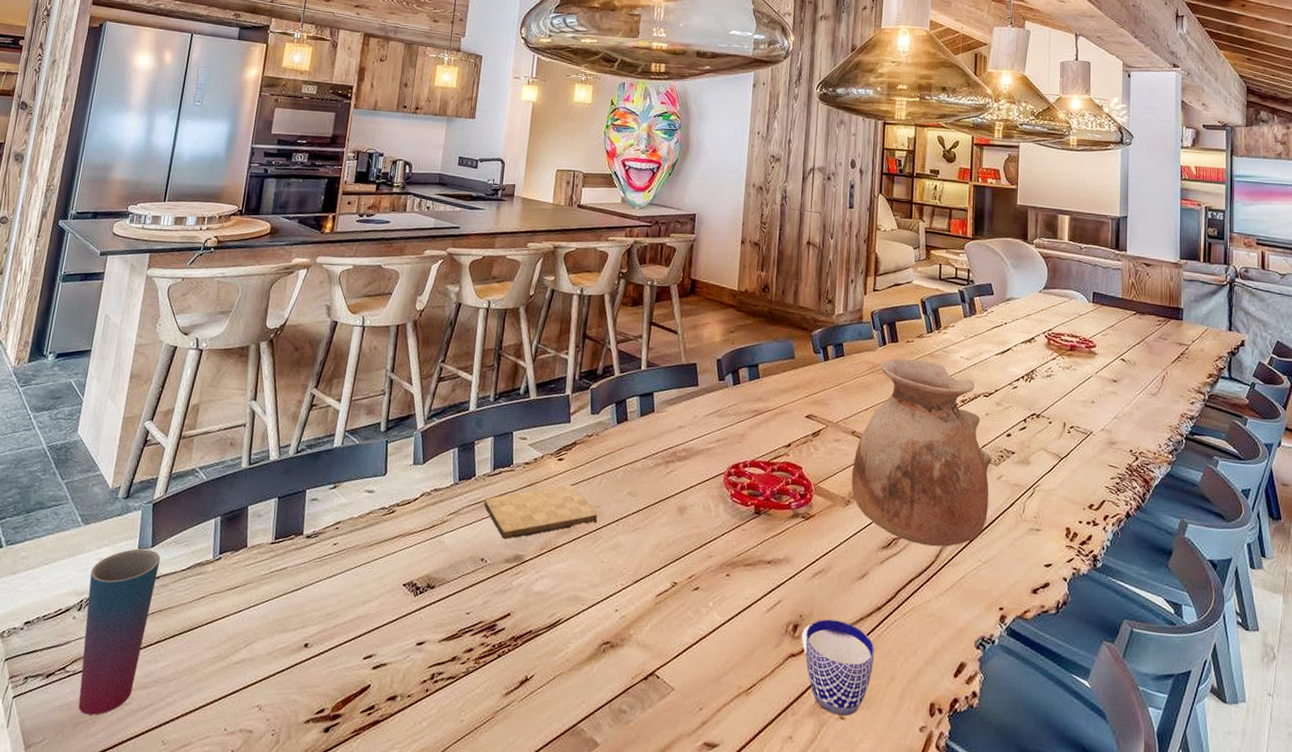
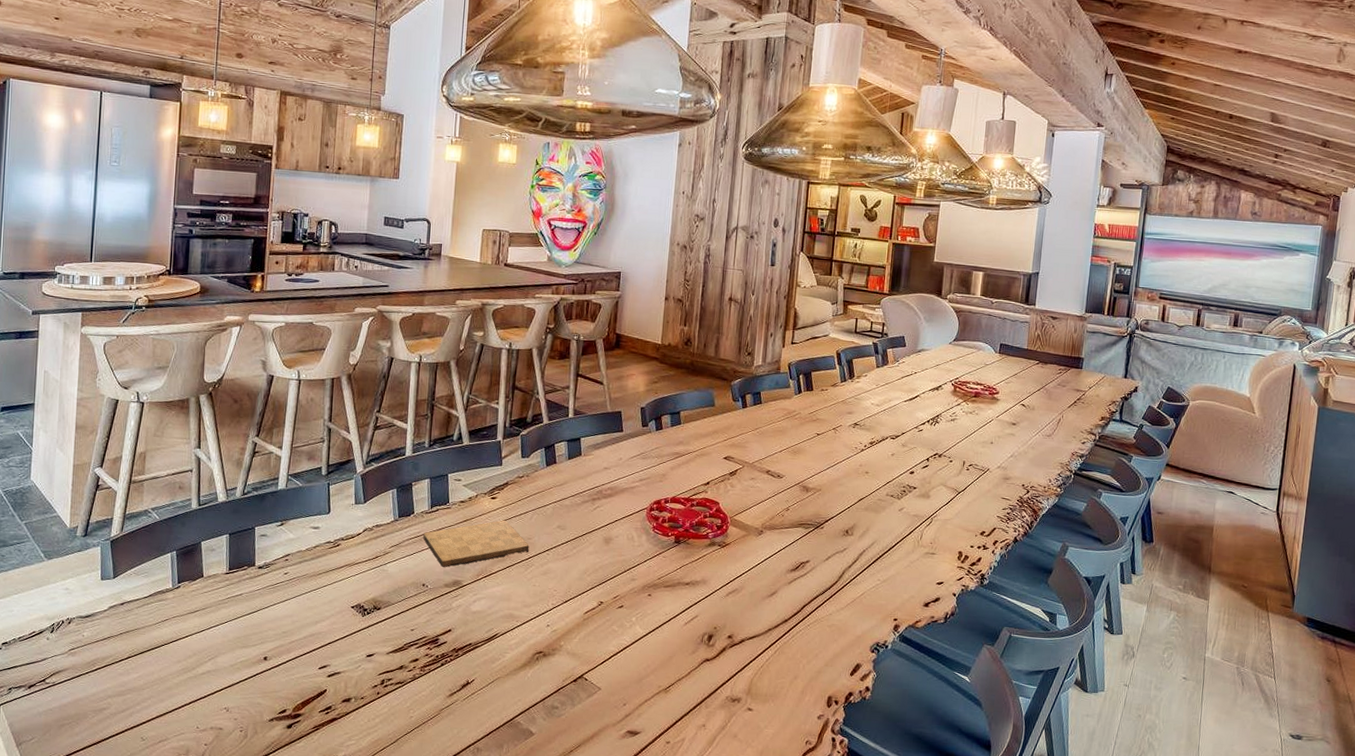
cup: present [78,548,161,715] -> none [58,579,123,718]
cup: present [802,619,875,716] -> none [716,630,781,708]
vase: present [851,358,992,547] -> none [764,405,895,569]

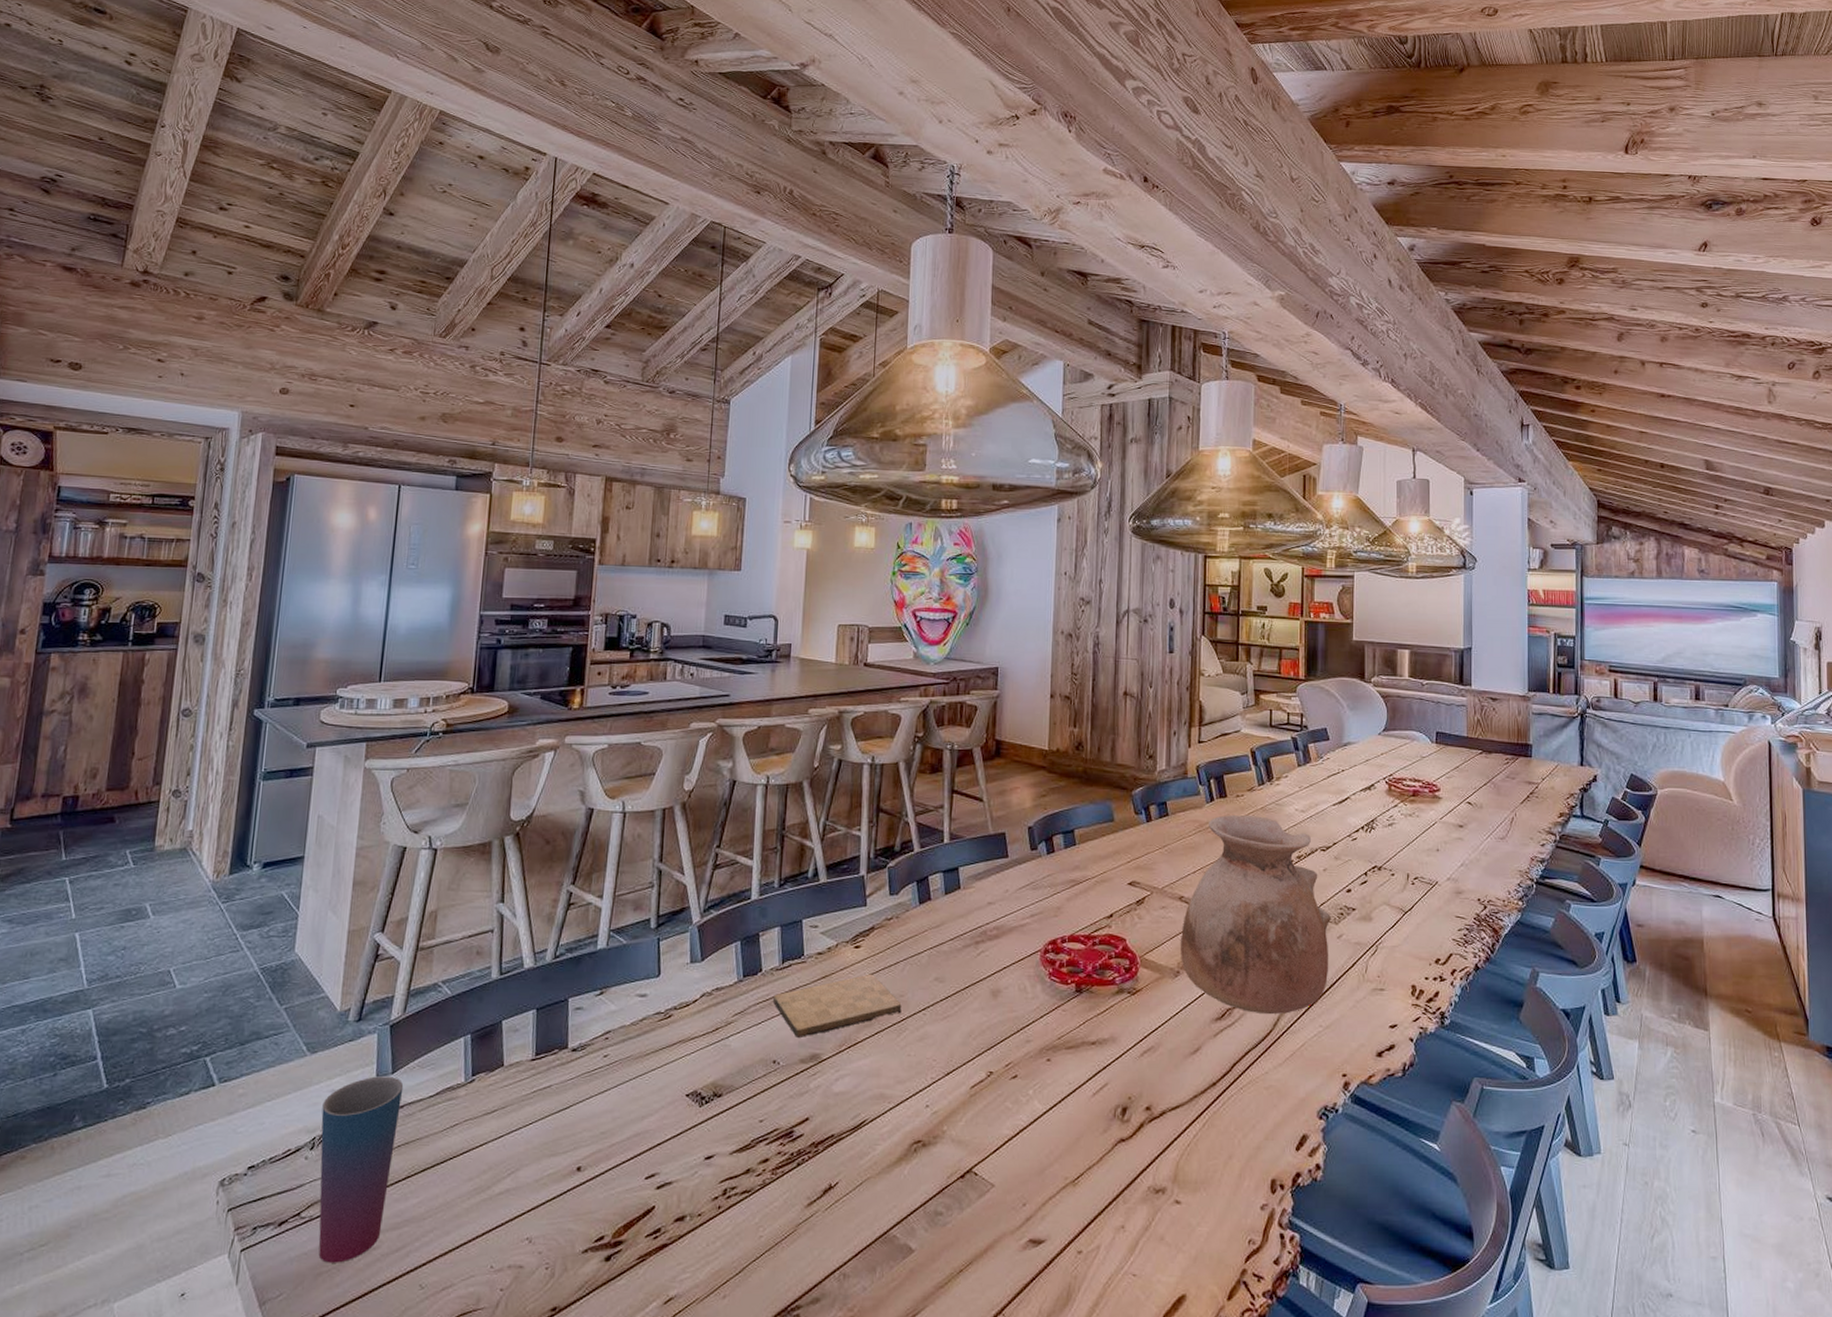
cup: none [58,579,123,718] -> present [318,1076,404,1263]
vase: none [764,405,895,569] -> present [1180,815,1331,1015]

